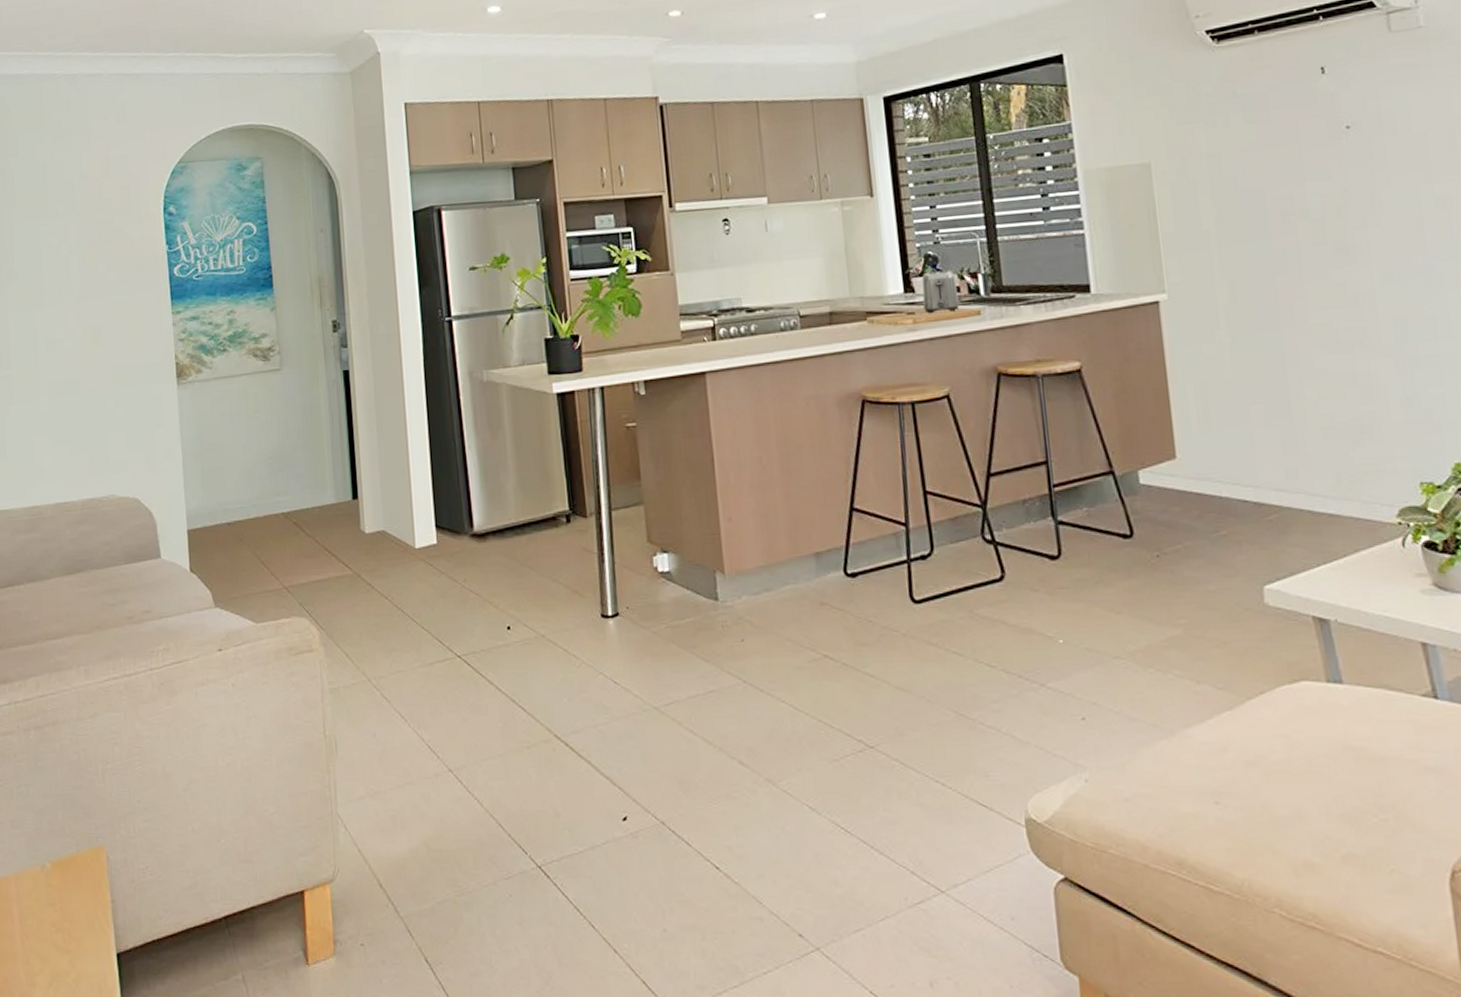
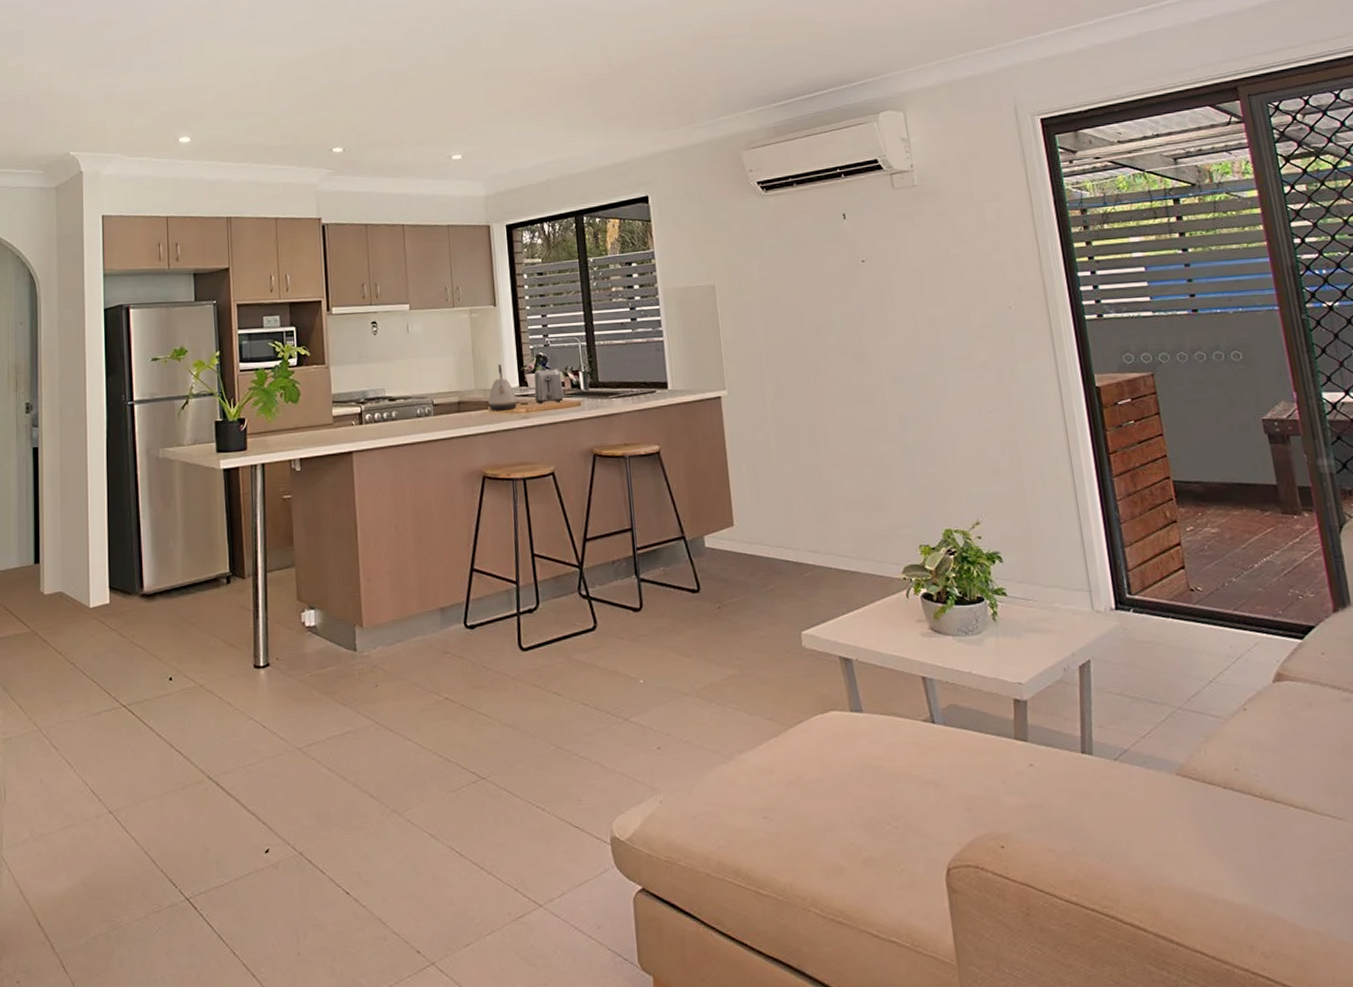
kettle: none [866,265,903,323] -> present [488,363,518,411]

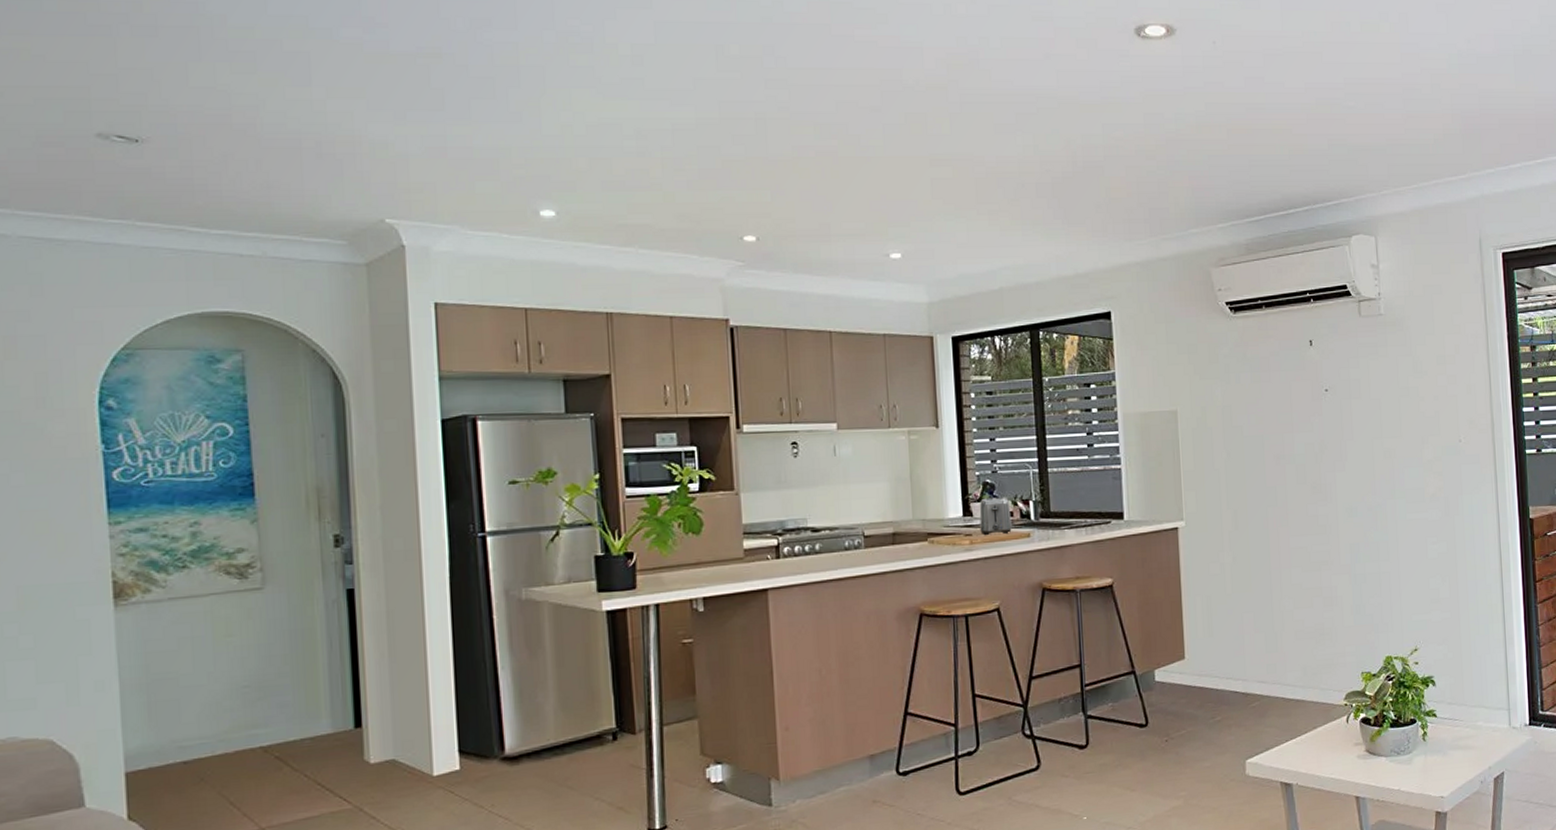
kettle: present [488,363,518,411] -> none [927,491,961,543]

